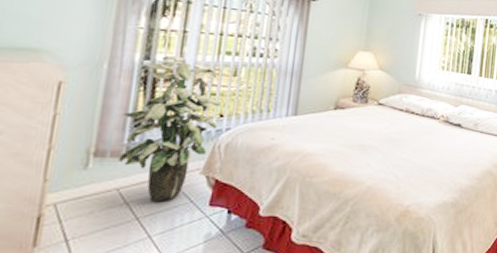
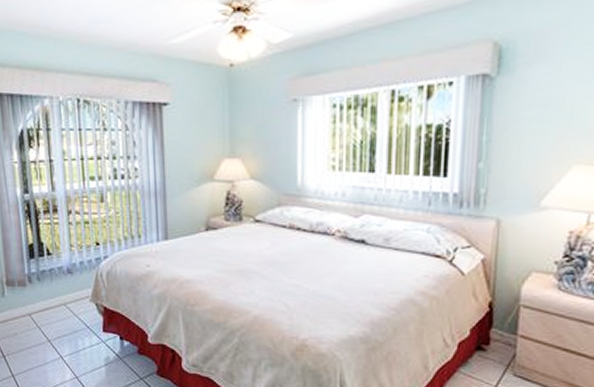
indoor plant: present [118,55,221,201] -> none [19,186,96,326]

